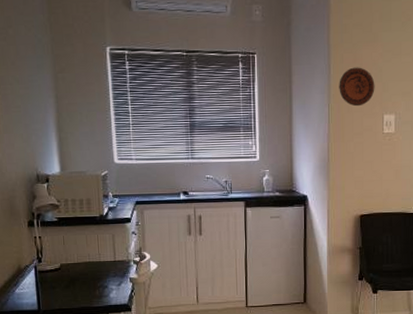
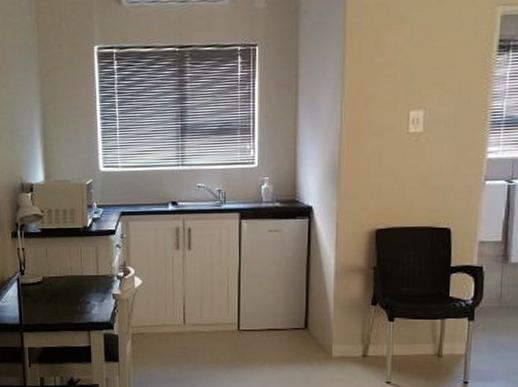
decorative plate: present [339,67,375,107] -> none [355,55,400,102]

